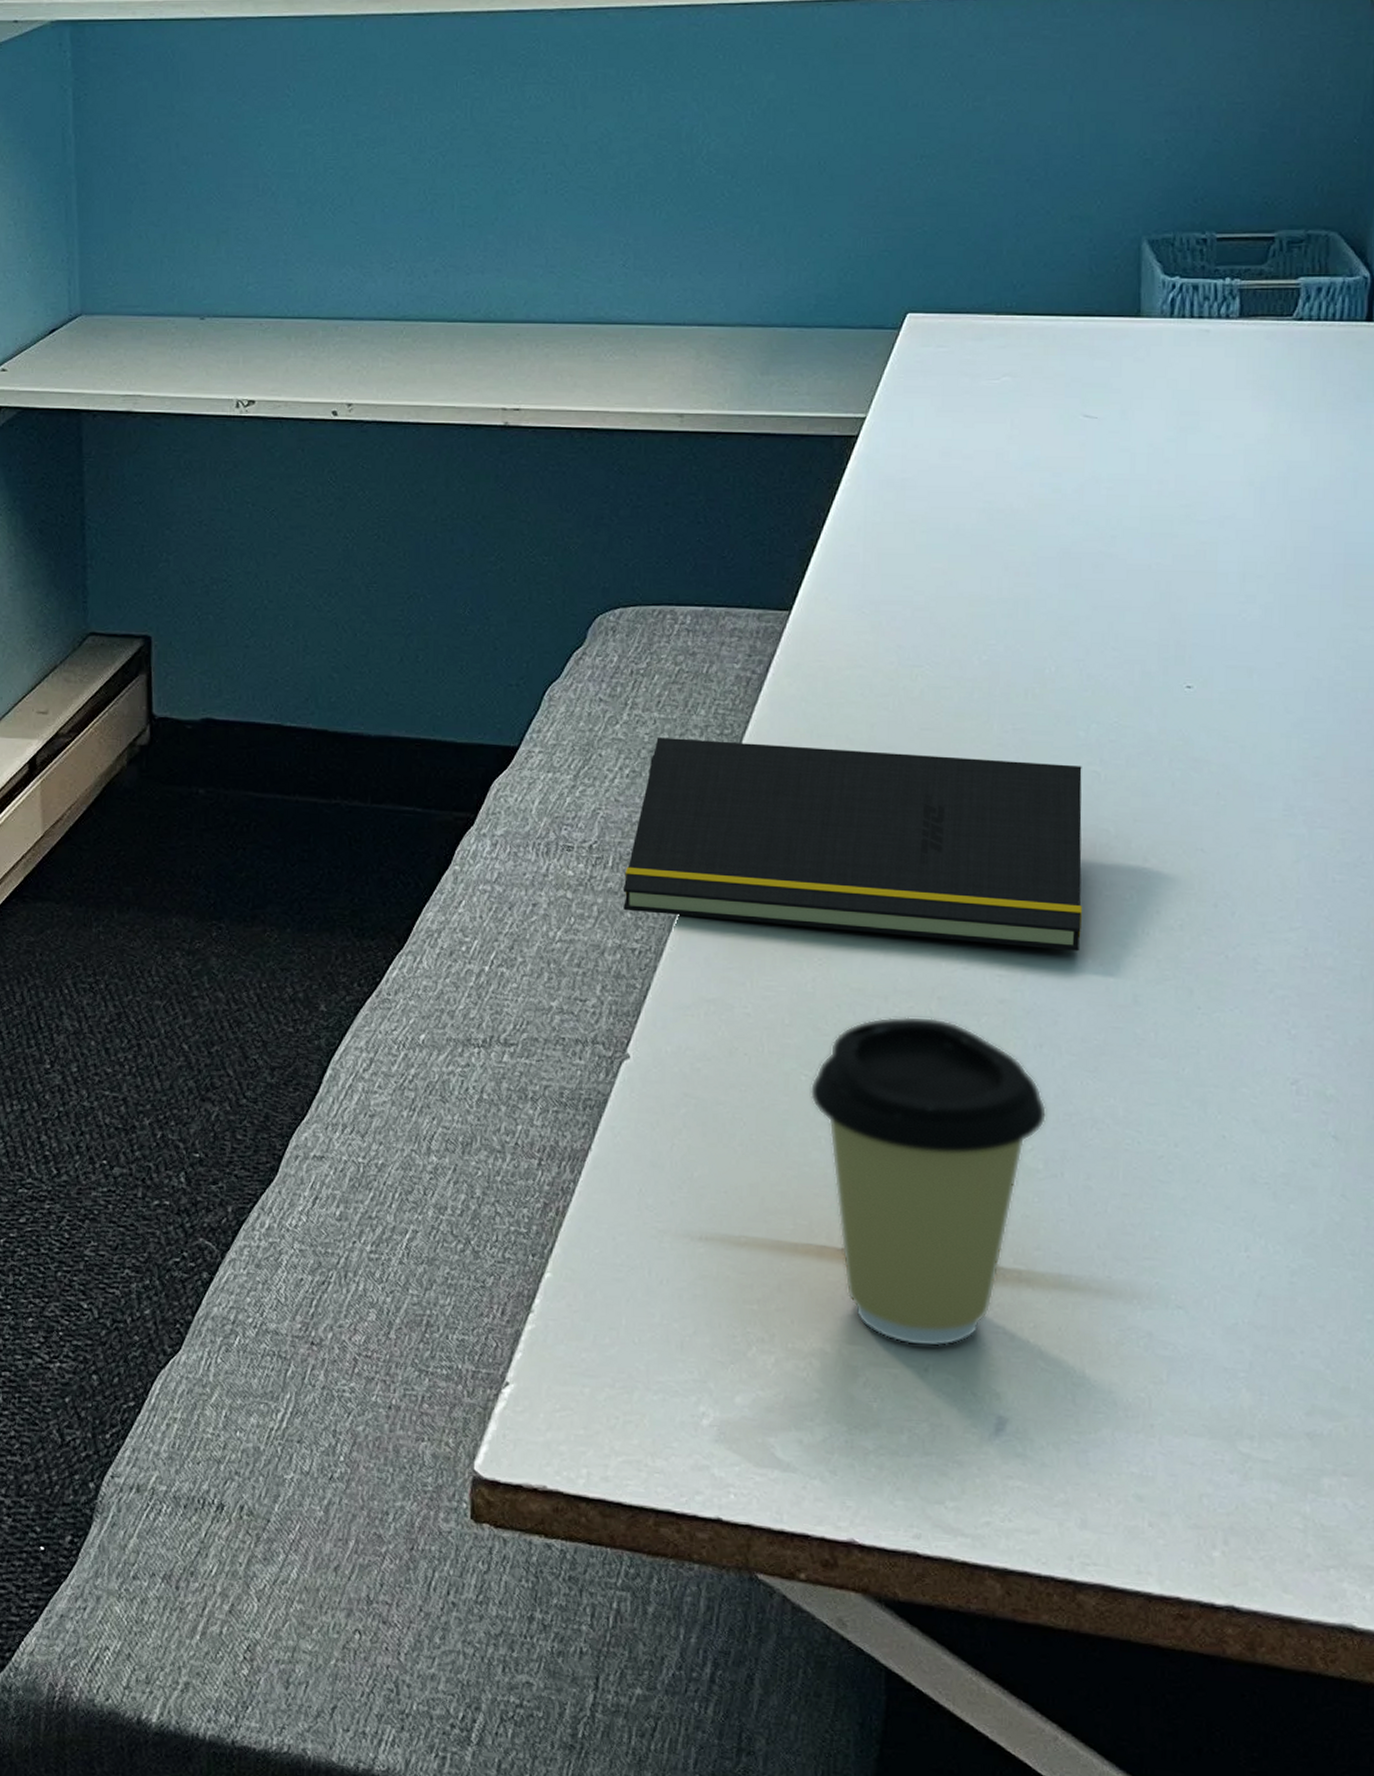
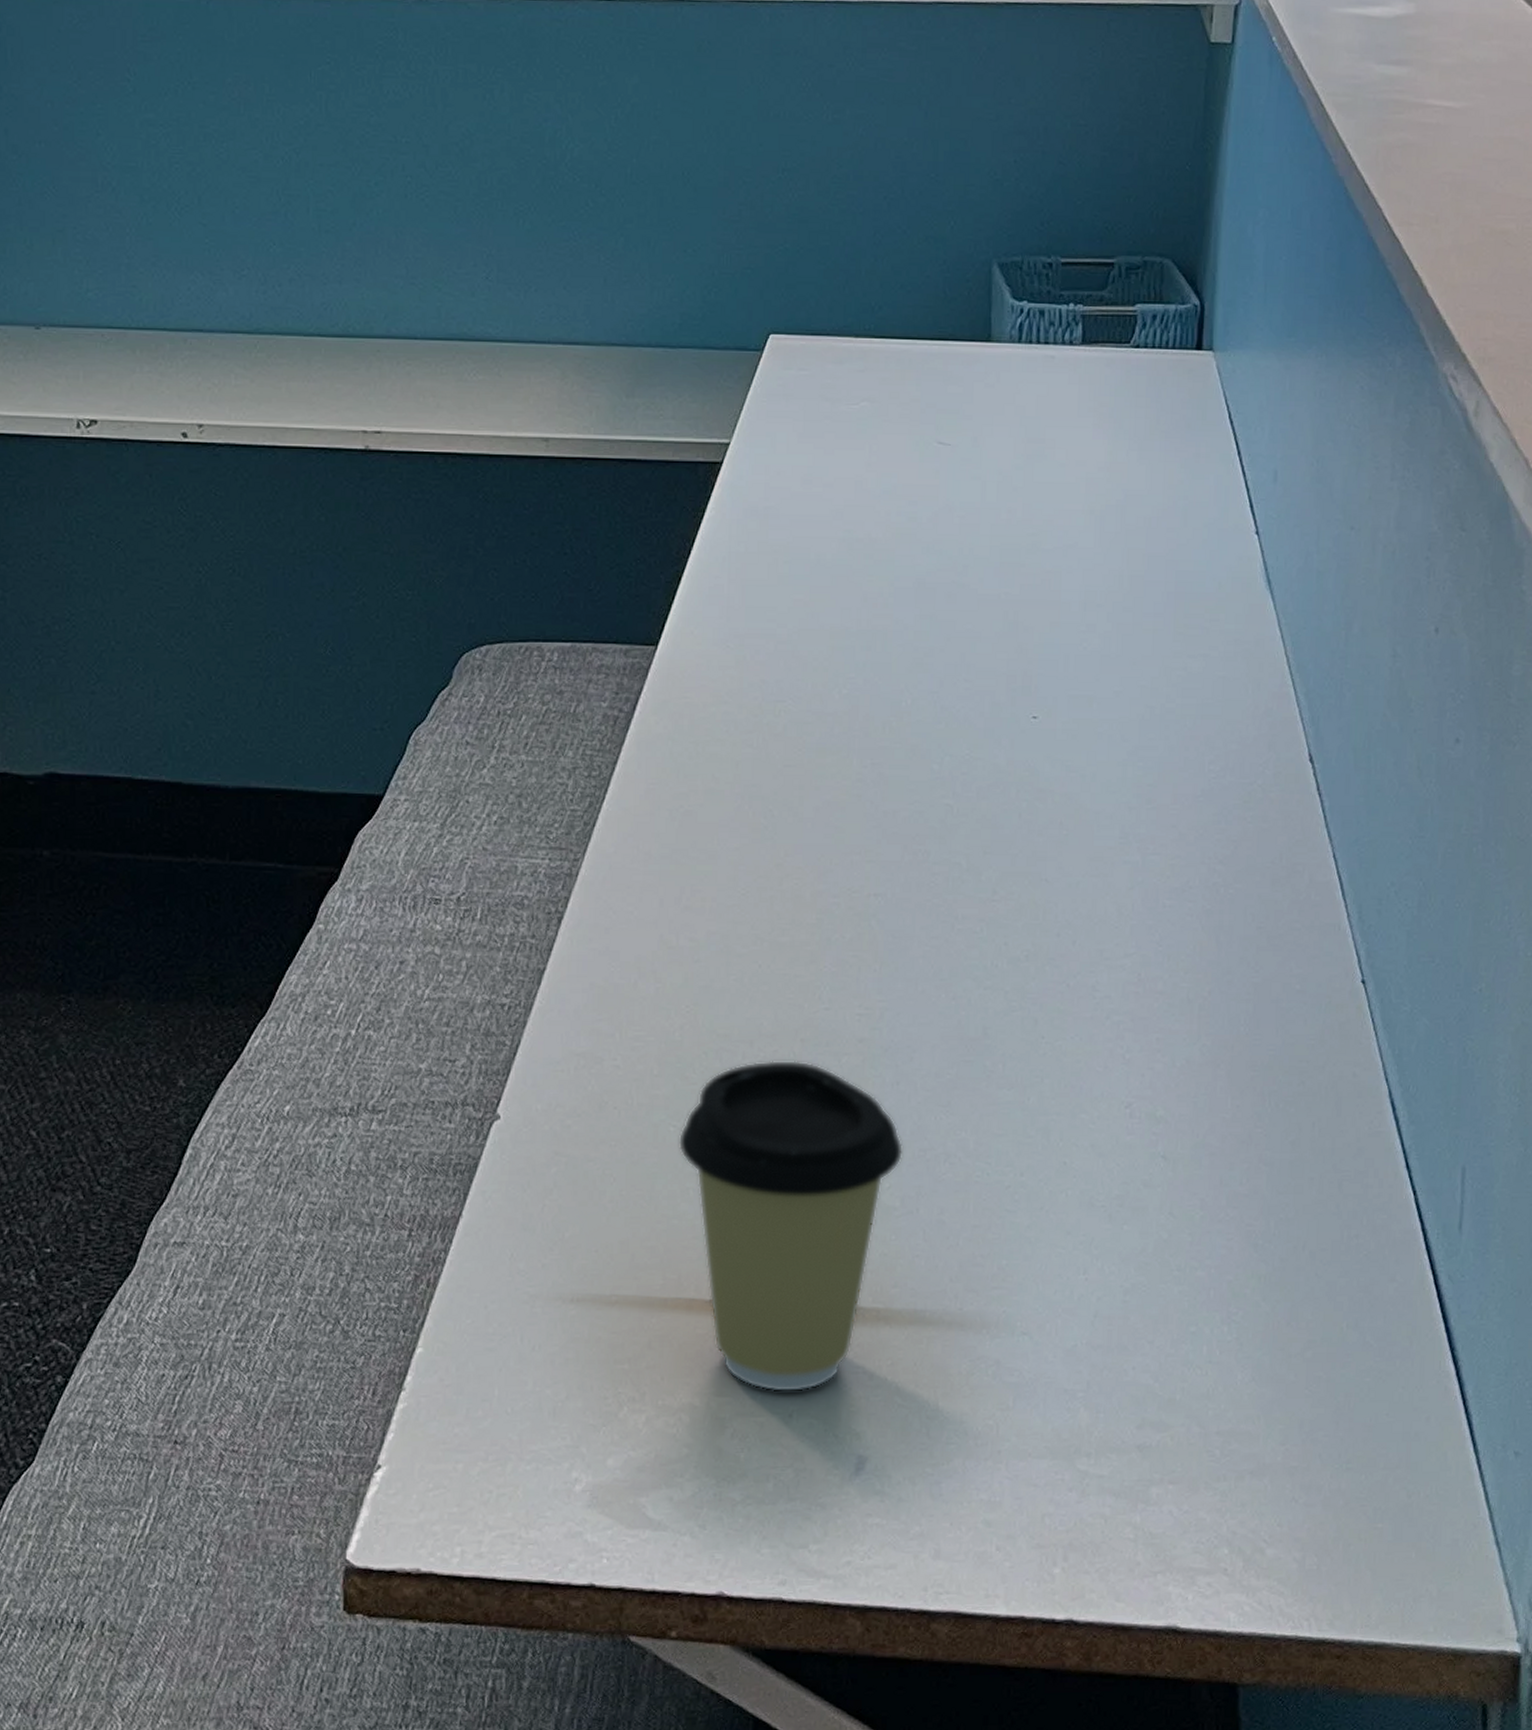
notepad: present [623,737,1082,951] -> none [491,781,936,987]

